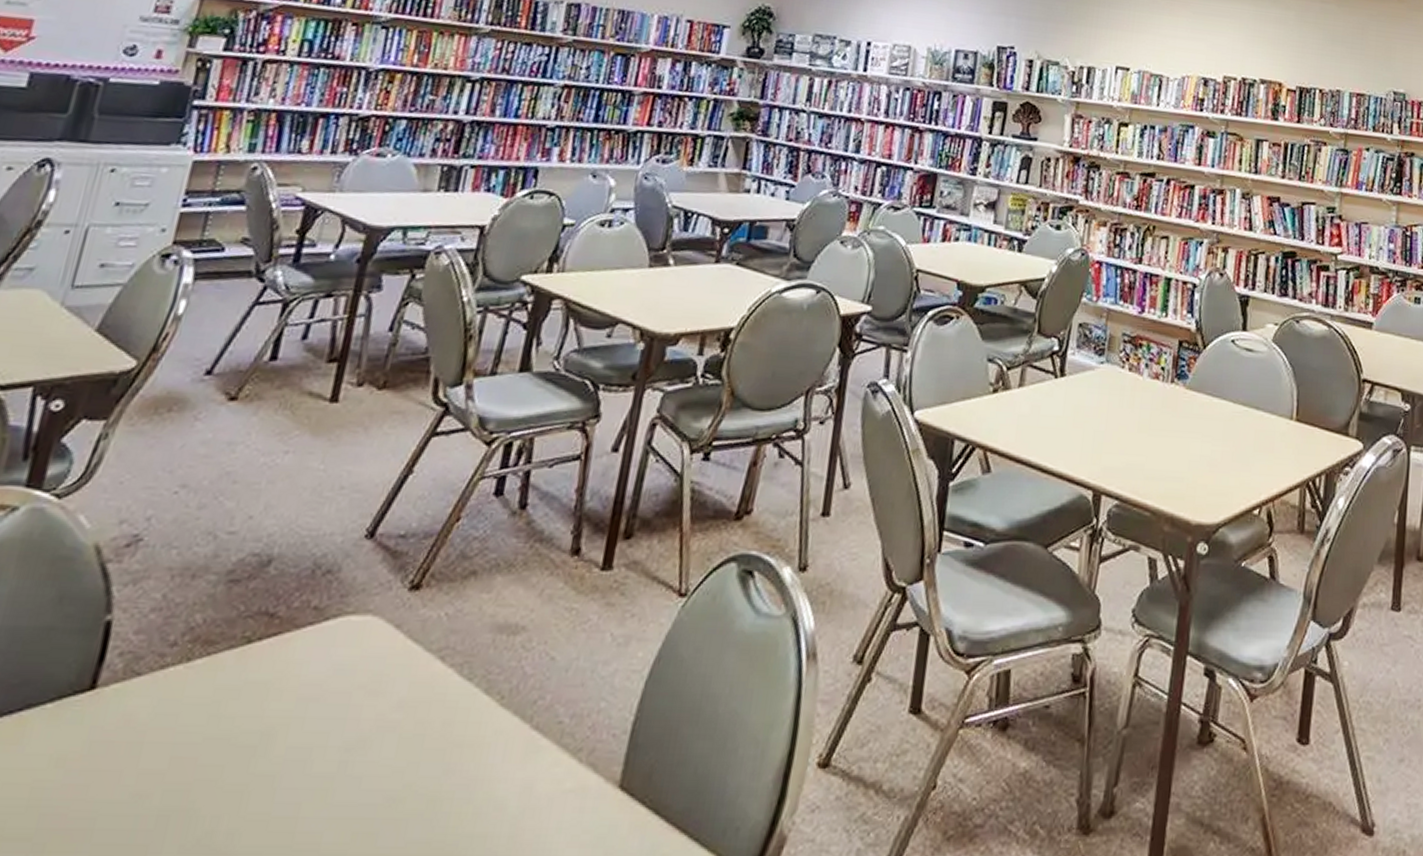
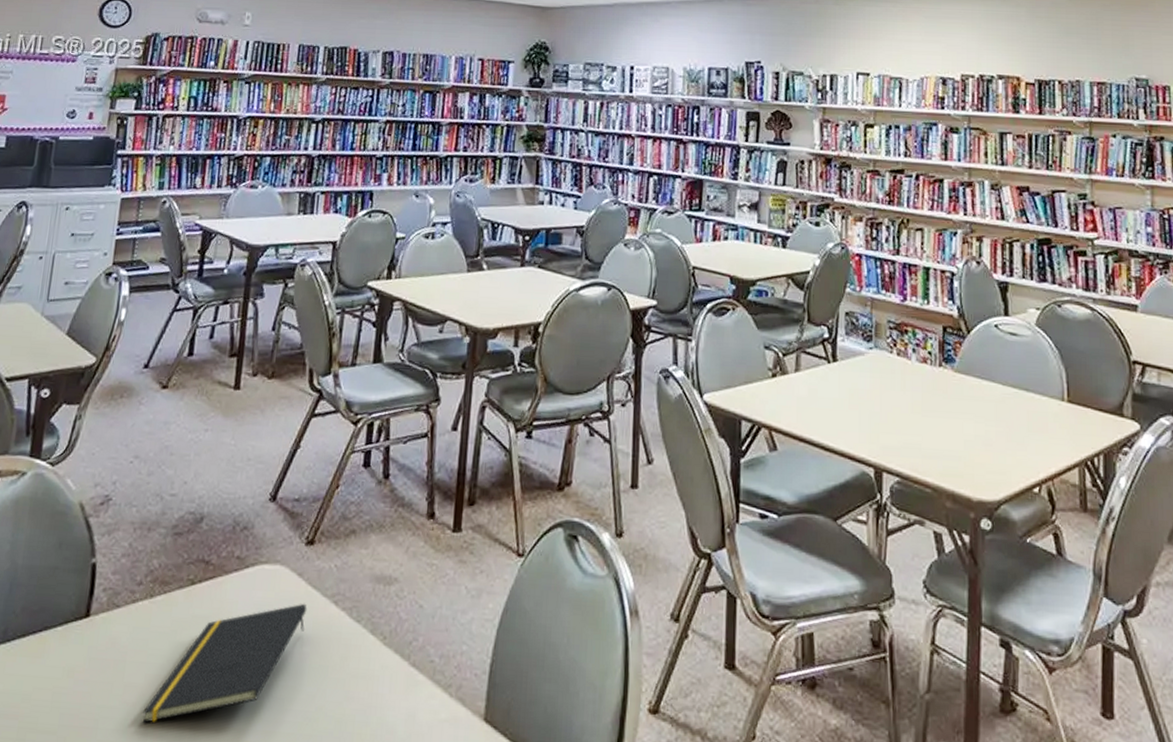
notepad: none [161,660,404,818] -> present [143,603,307,723]

